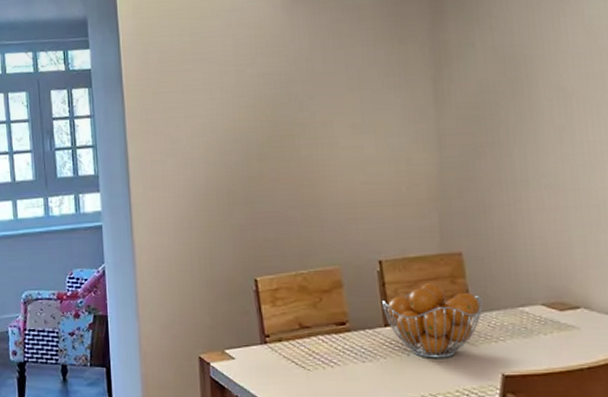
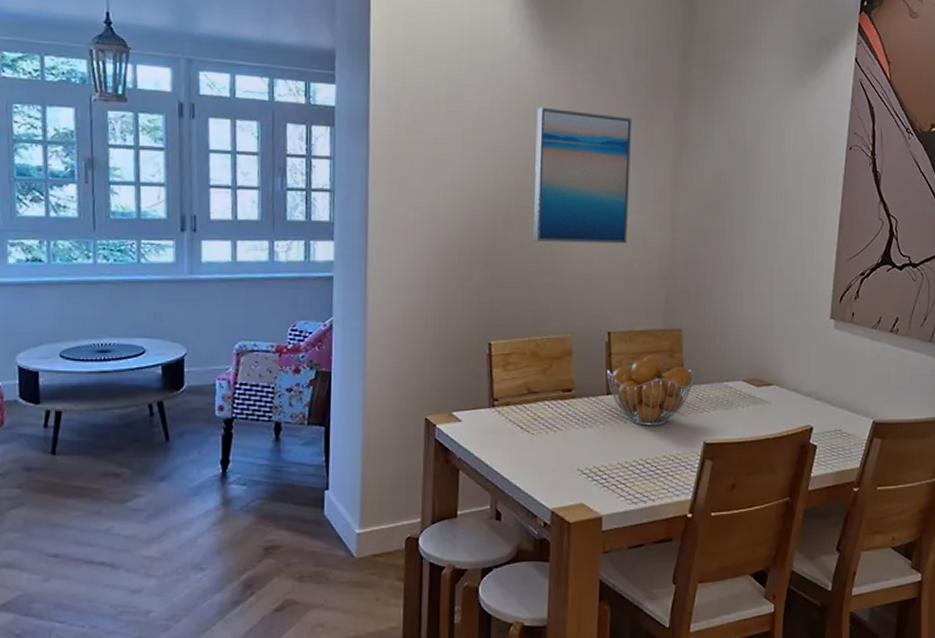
wall art: none [281,39,390,175] -> present [533,107,632,244]

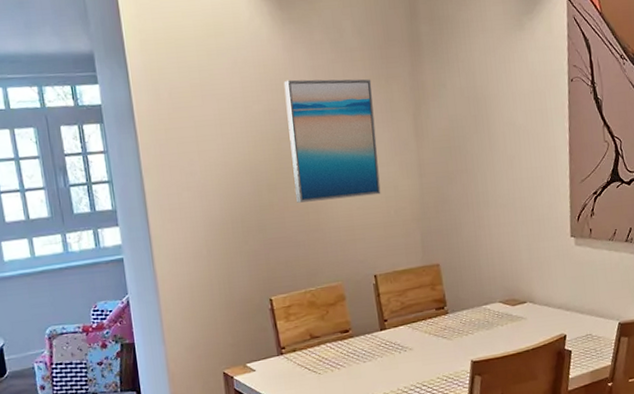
fruit basket: present [606,356,694,426] -> none [377,291,456,354]

